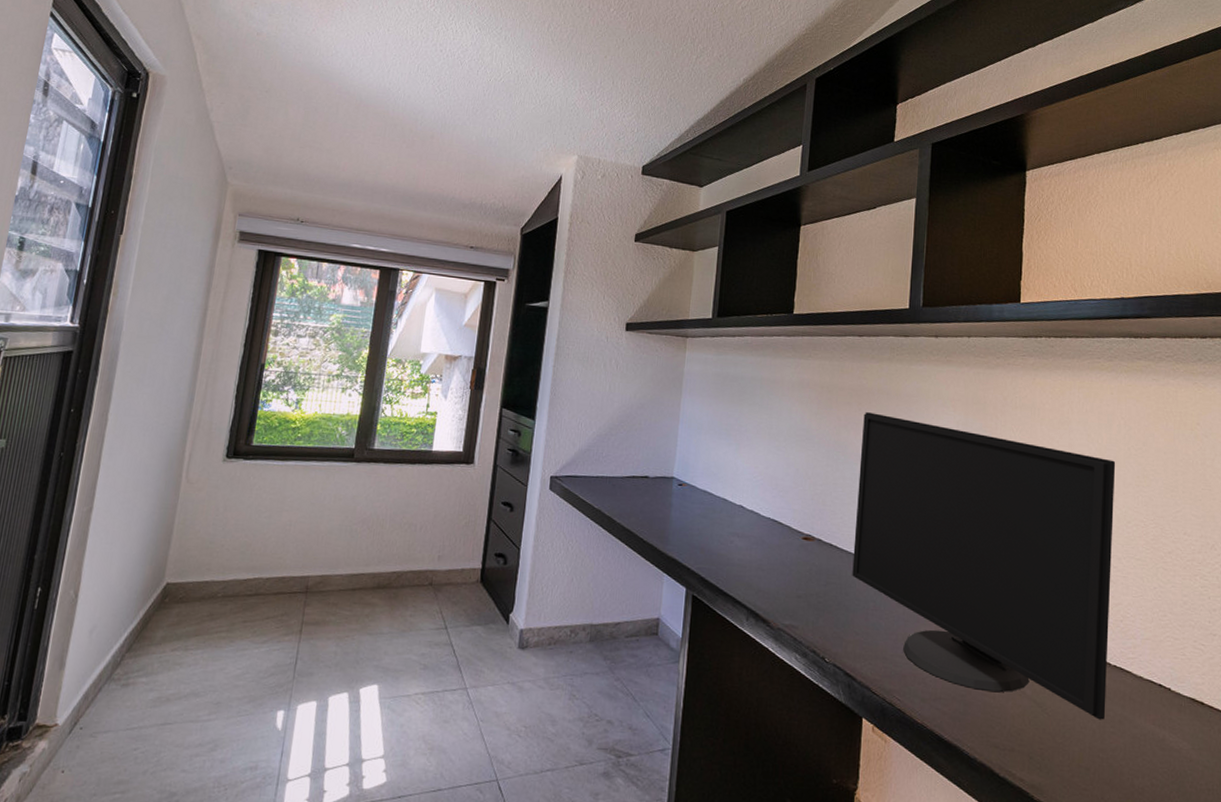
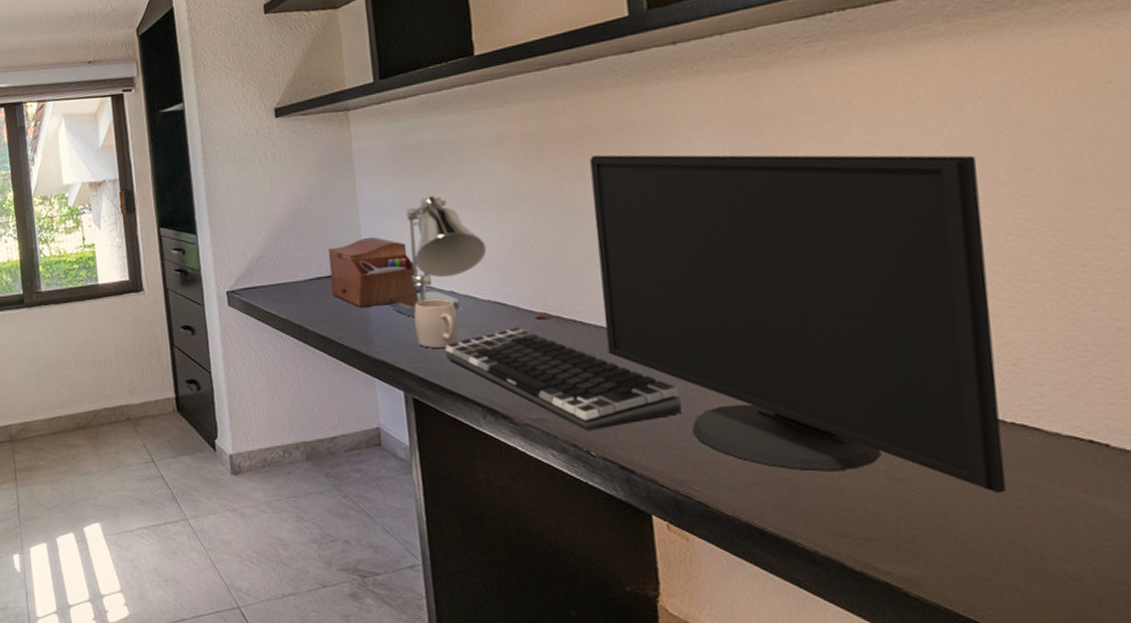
sewing box: none [643,447,718,509] -> present [327,236,419,307]
desk lamp: none [688,421,775,523] -> present [388,196,487,317]
mug: none [705,509,742,555] -> present [413,298,459,349]
computer keyboard: none [726,543,900,641] -> present [444,327,682,431]

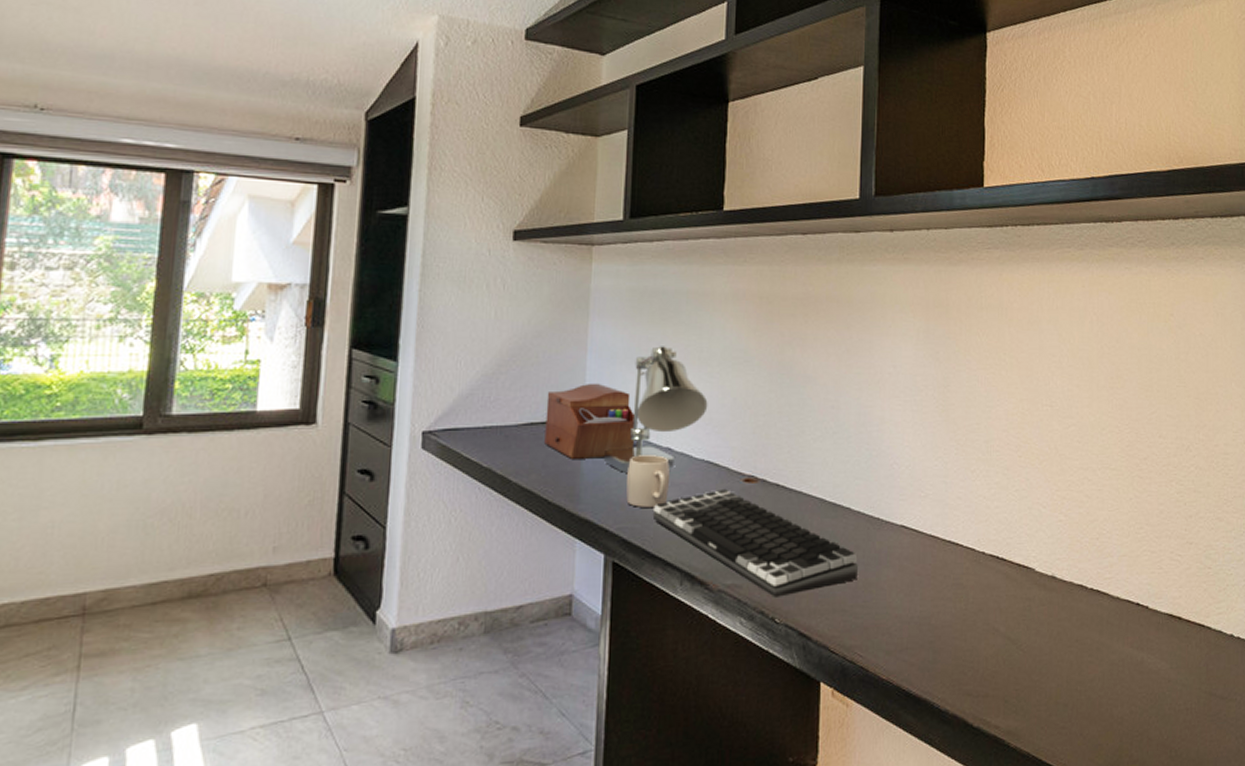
computer monitor: present [589,154,1006,493] -> none [803,325,1089,650]

